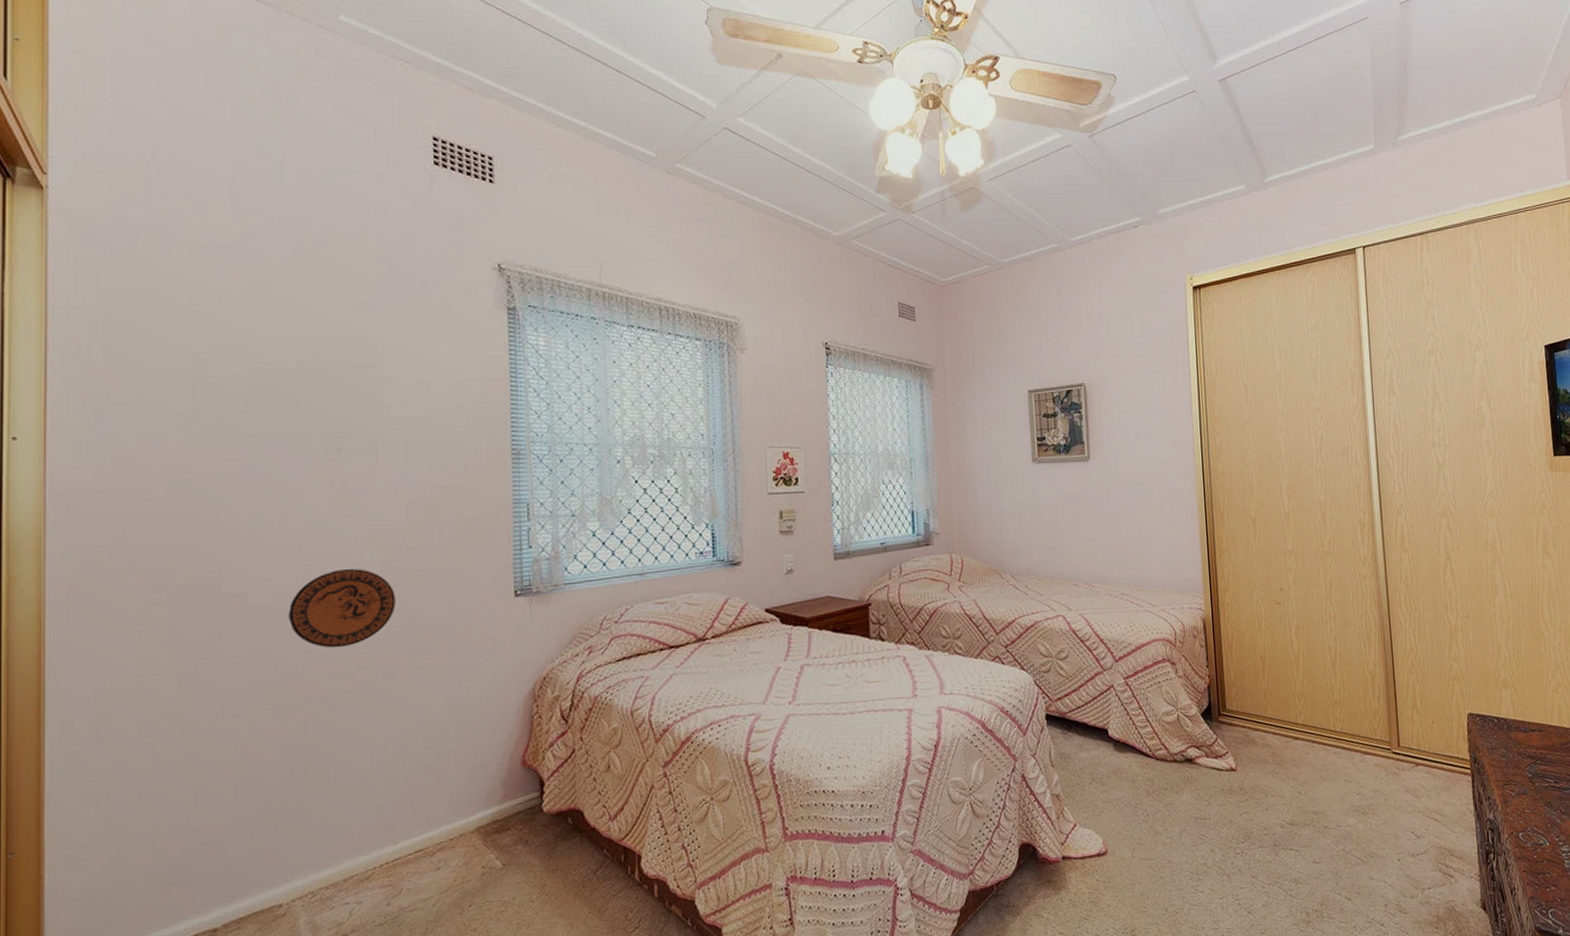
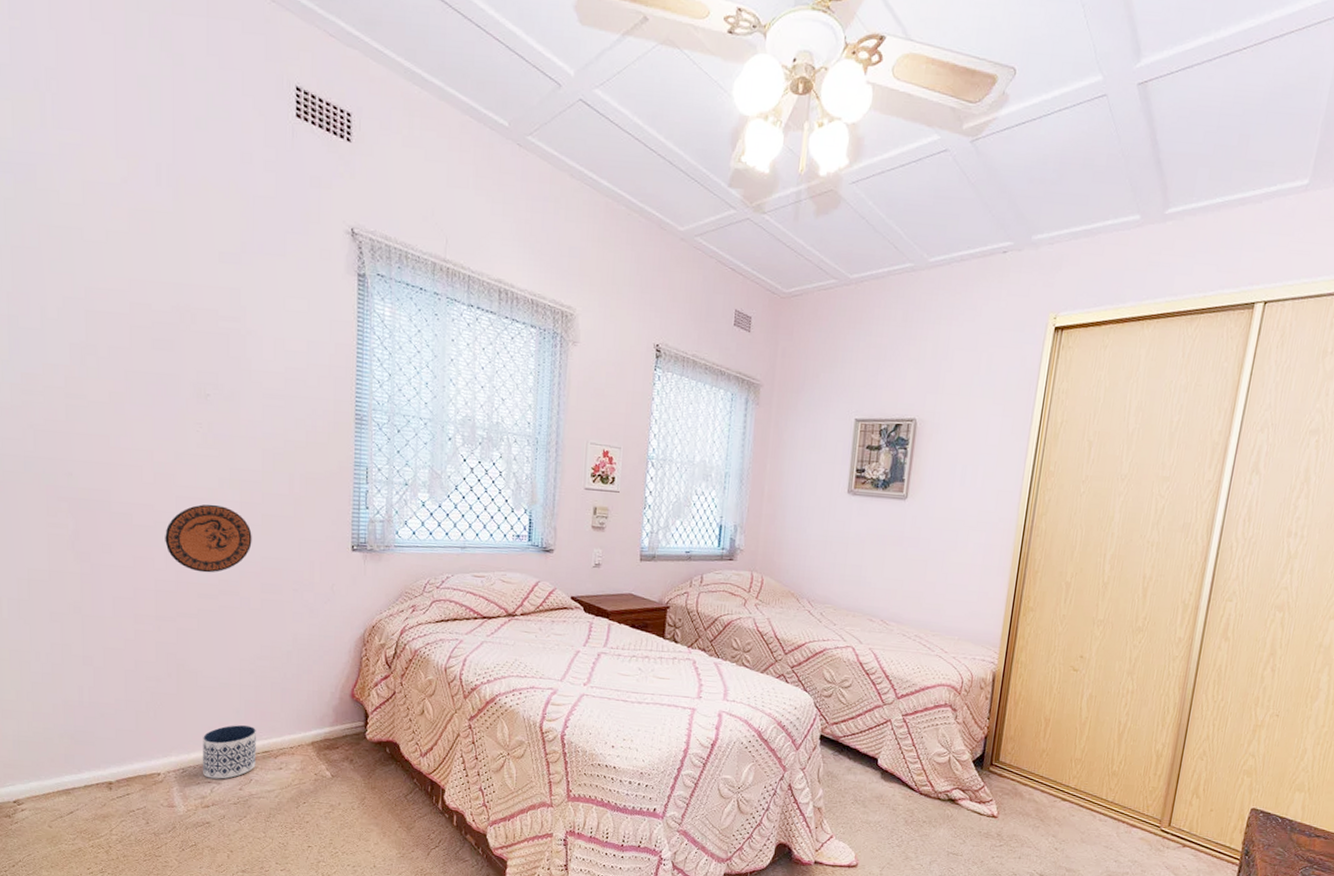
planter: none [338,822,407,898] -> present [203,725,256,779]

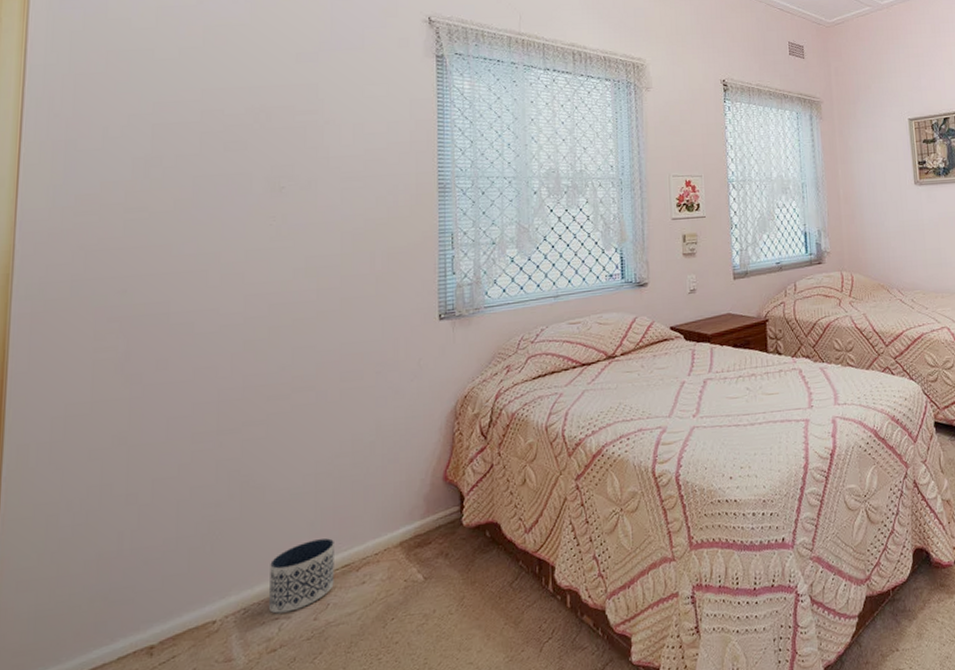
decorative plate: present [165,504,252,573] -> none [231,296,330,373]

